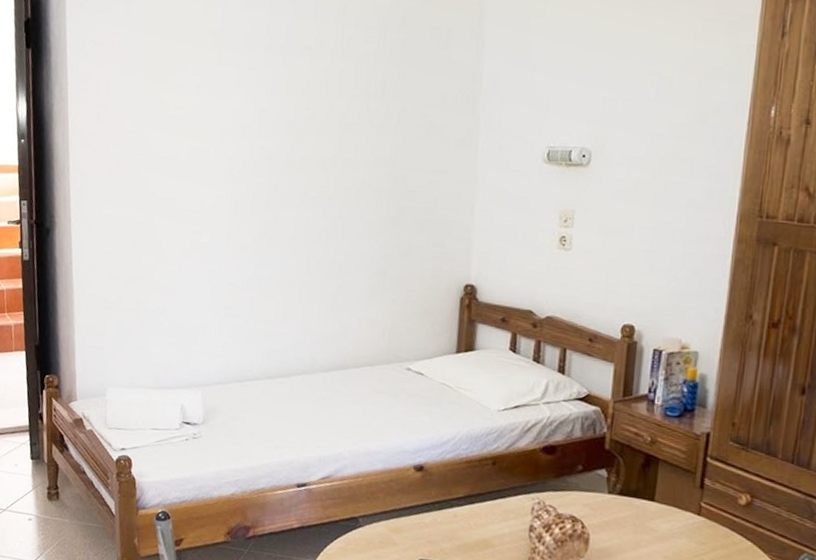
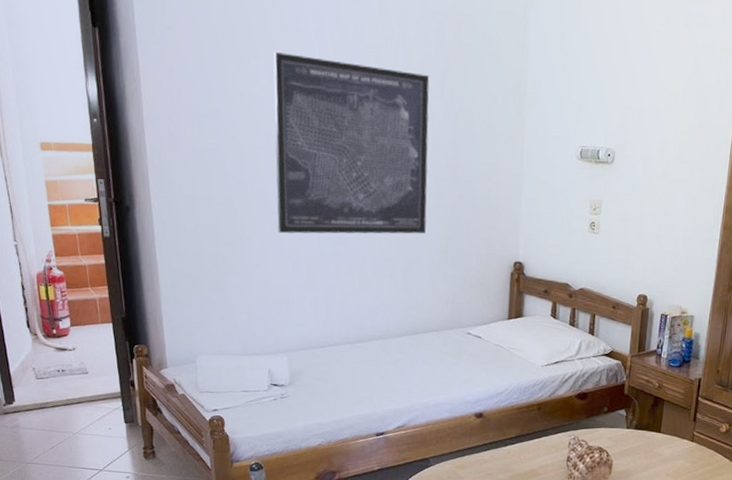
wall art: none [198,61,369,255] -> present [273,52,430,234]

